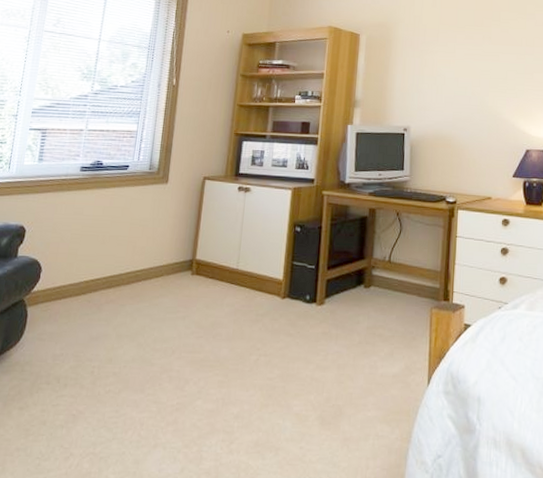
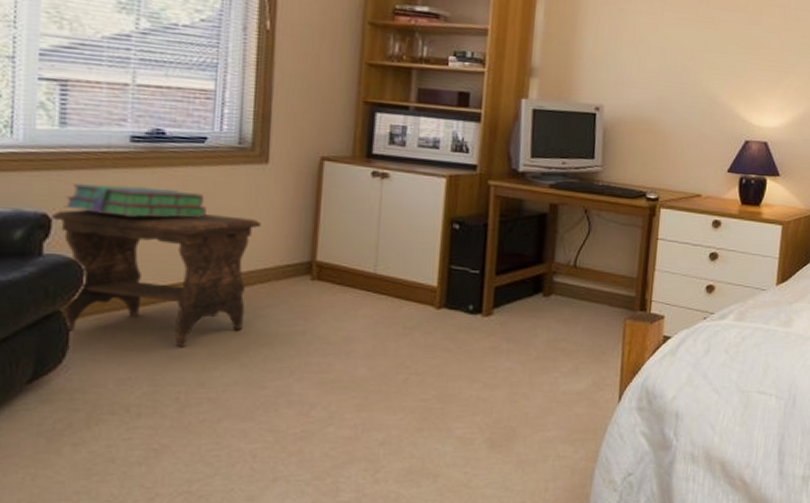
footstool: none [23,221,160,330] -> present [51,209,261,348]
stack of books: none [34,203,124,227] -> present [63,184,206,218]

